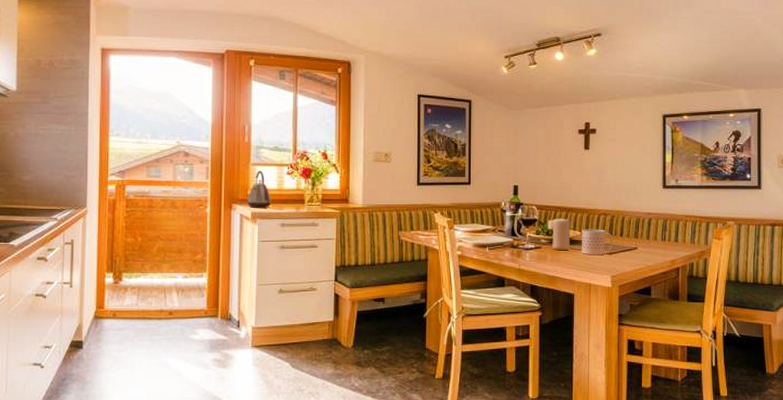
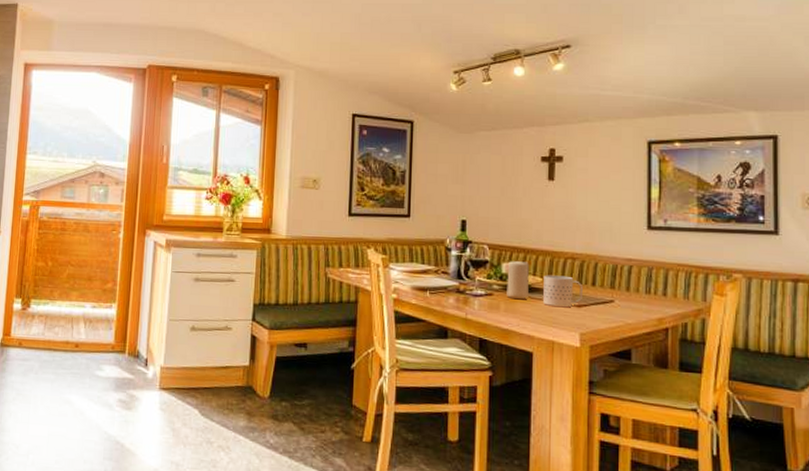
kettle: present [247,171,272,208] -> none [161,195,188,236]

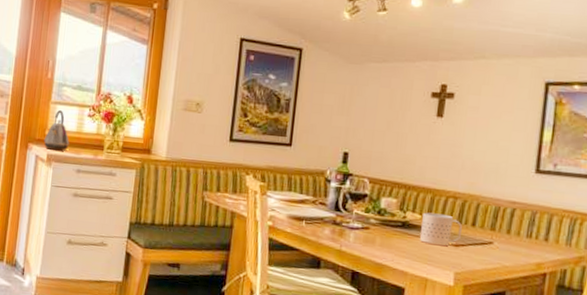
kettle: none [161,195,188,236] -> present [43,110,70,151]
candle: present [506,261,529,300] -> none [383,196,409,235]

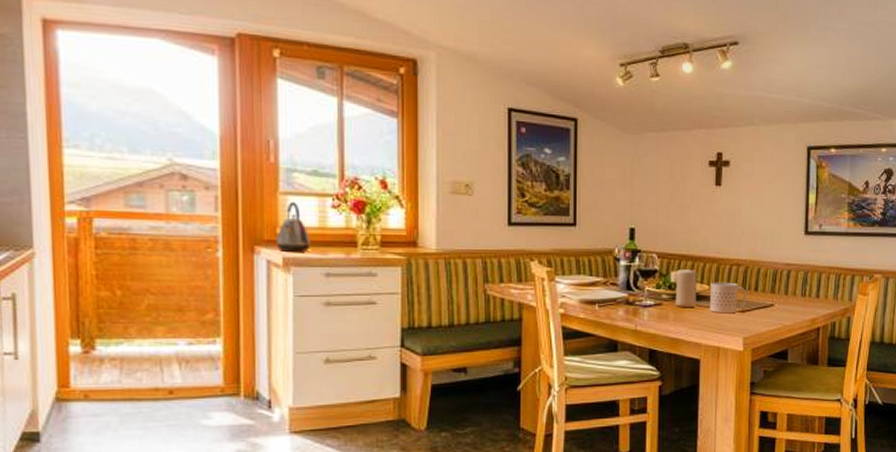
candle: none [383,196,409,235] -> present [675,269,697,308]

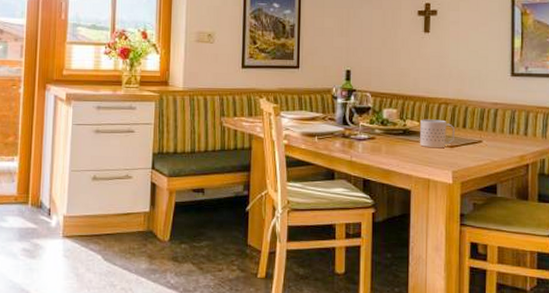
kettle: present [275,202,311,252] -> none [61,50,88,89]
candle: present [675,269,697,308] -> none [387,107,407,143]

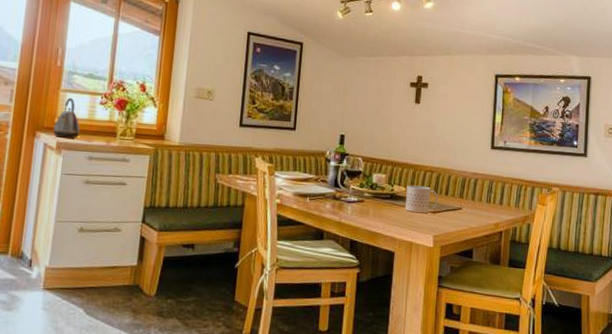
kettle: none [61,50,88,89] -> present [53,98,81,139]

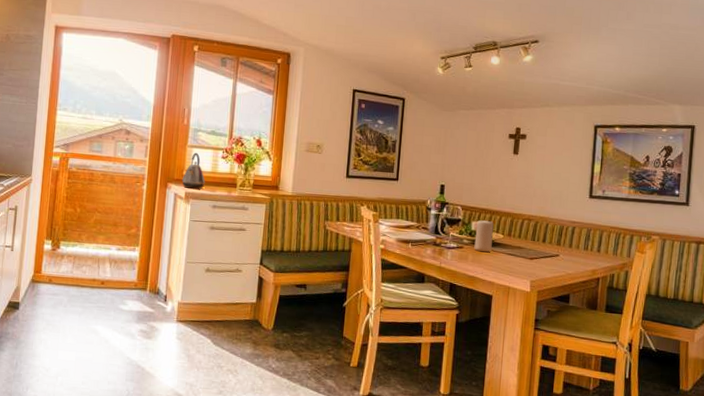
candle: none [375,172,396,206] -> present [474,220,494,252]
mug: present [405,185,439,214] -> none [503,232,536,260]

